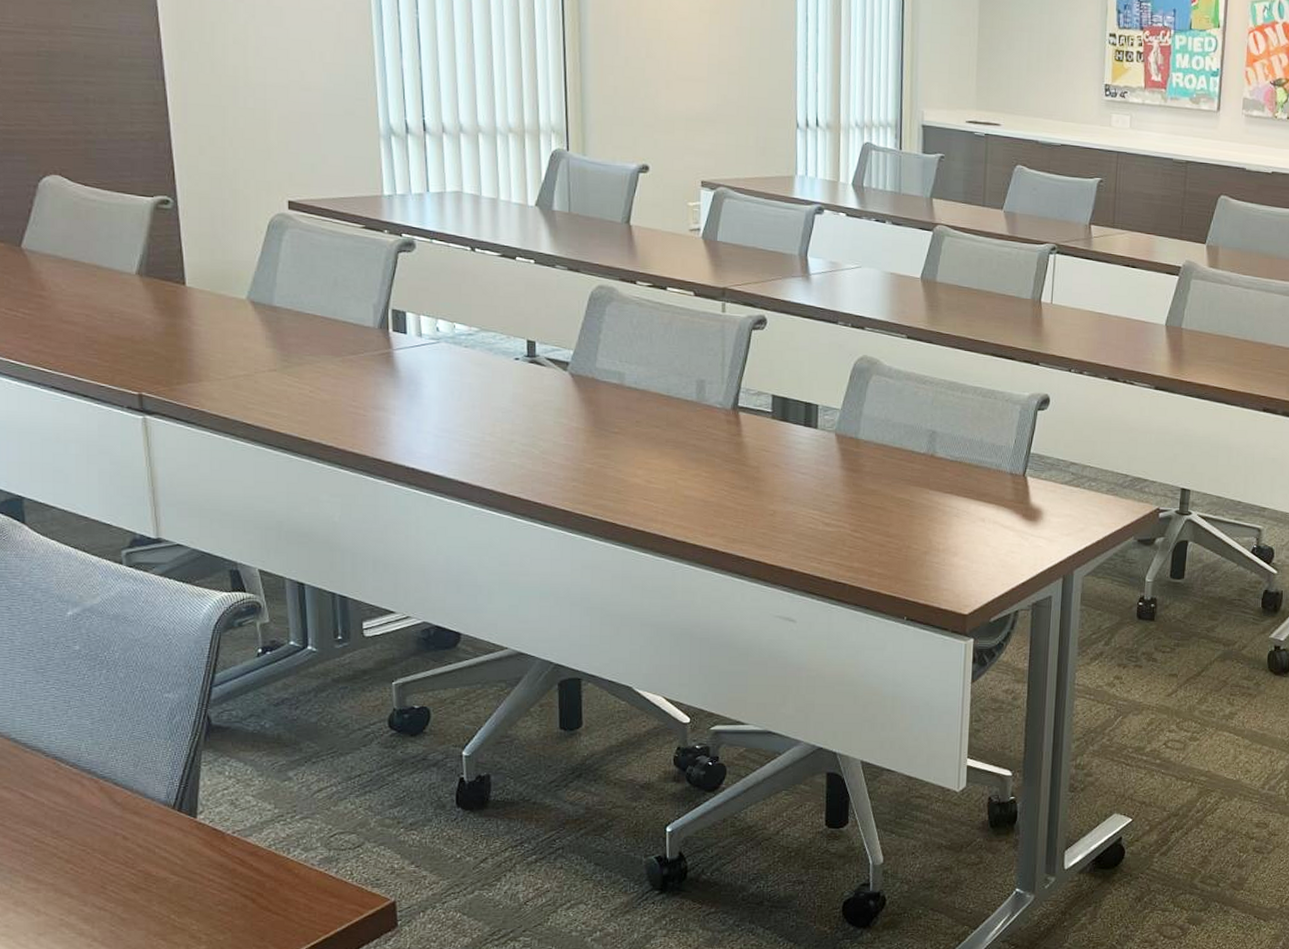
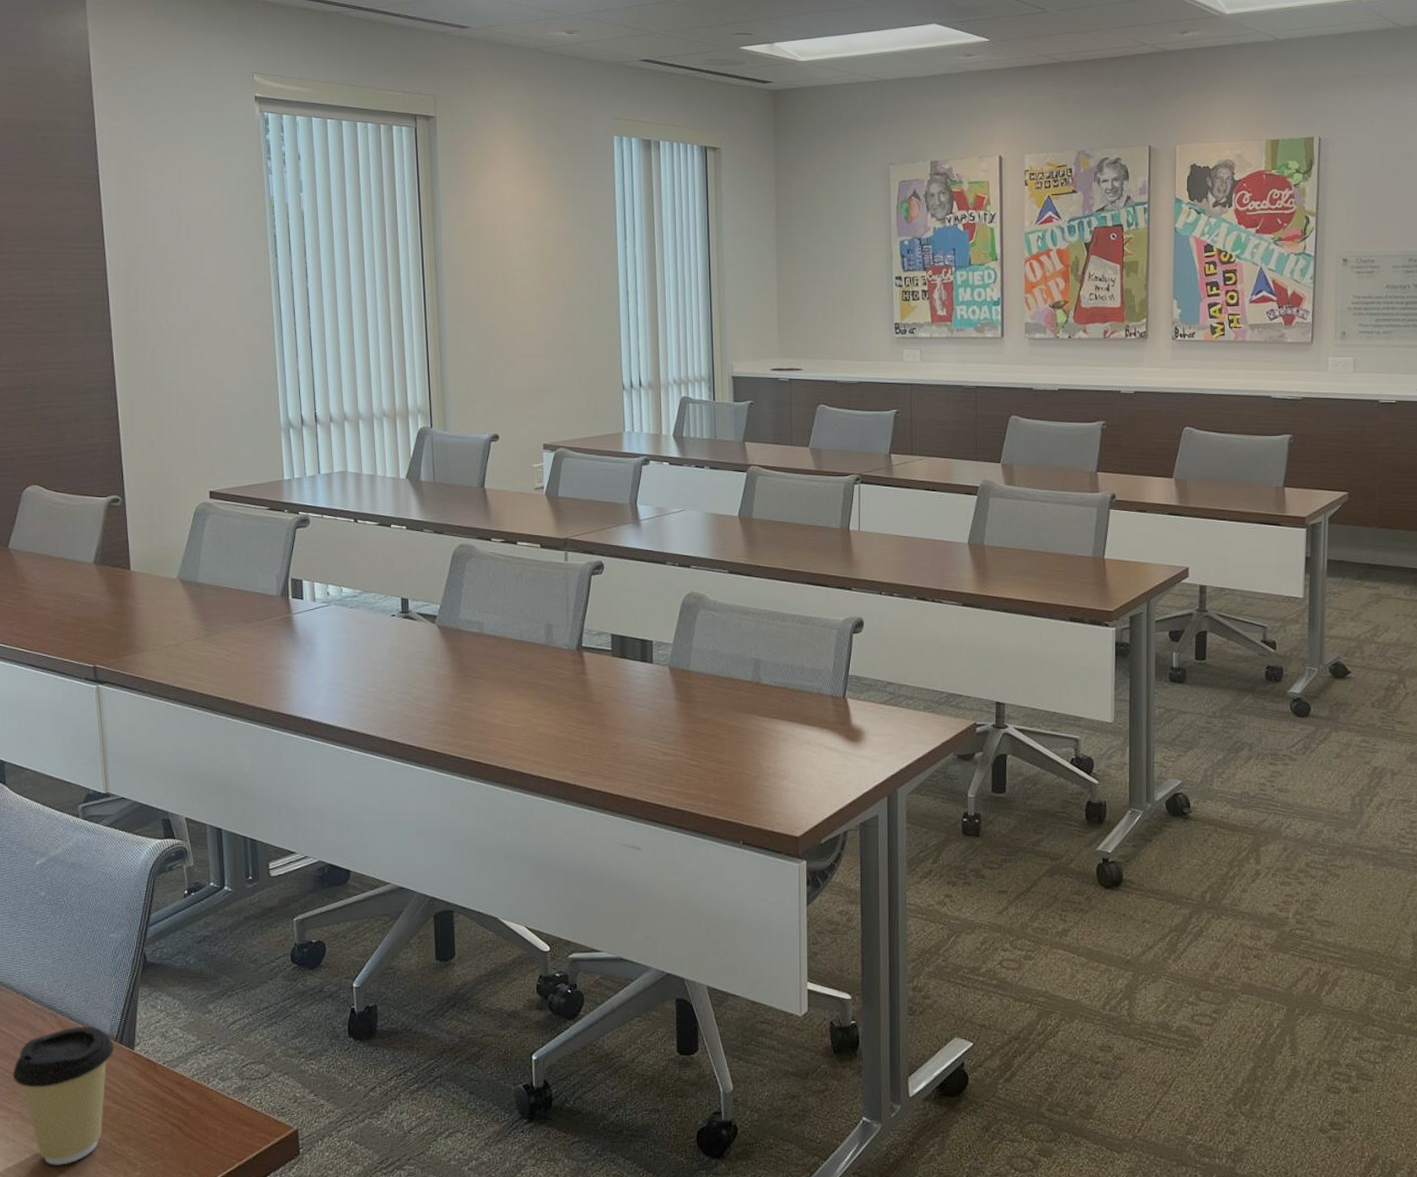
coffee cup: none [42,792,172,939] -> present [12,1026,115,1165]

